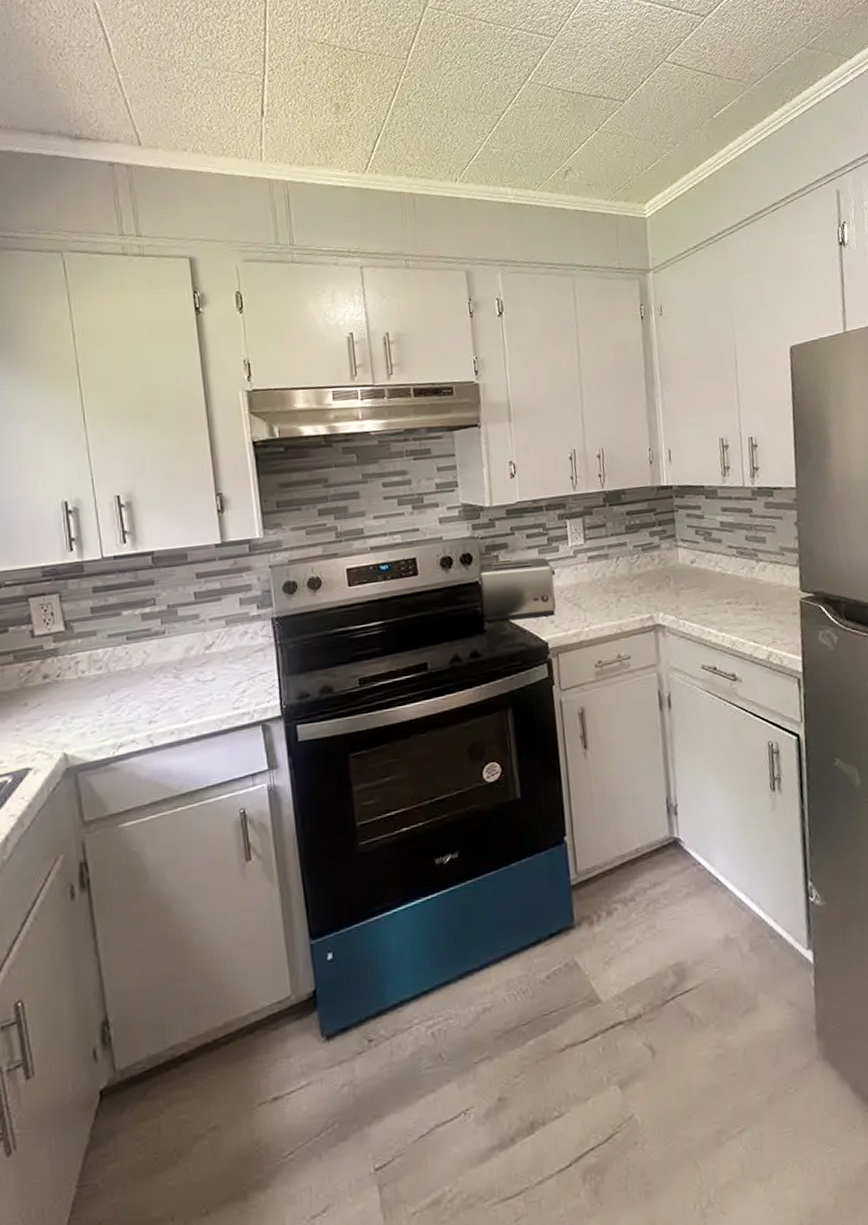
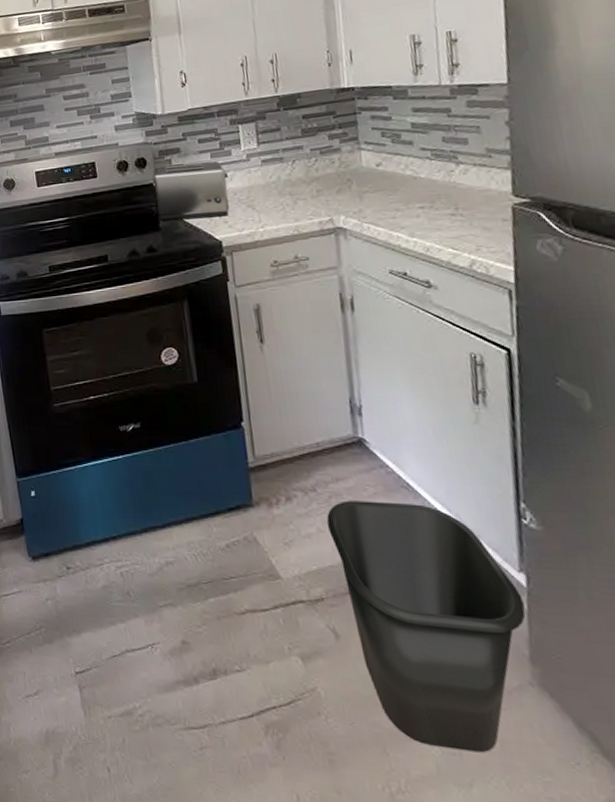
waste bin: none [644,897,813,1147] -> present [326,500,526,753]

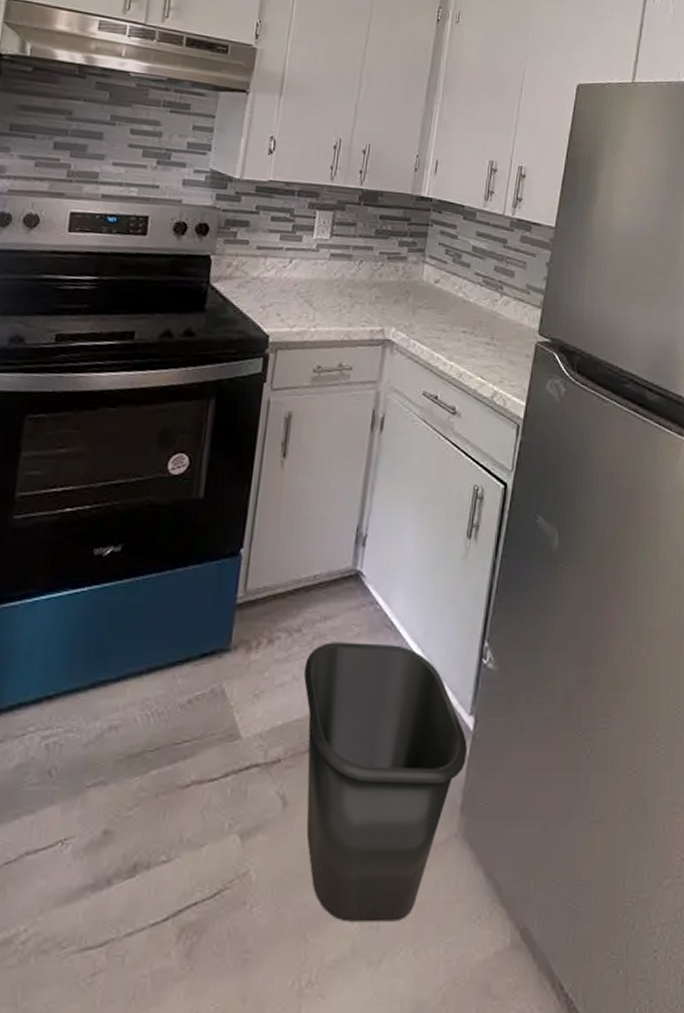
toaster: present [152,161,229,221] -> none [205,237,294,308]

